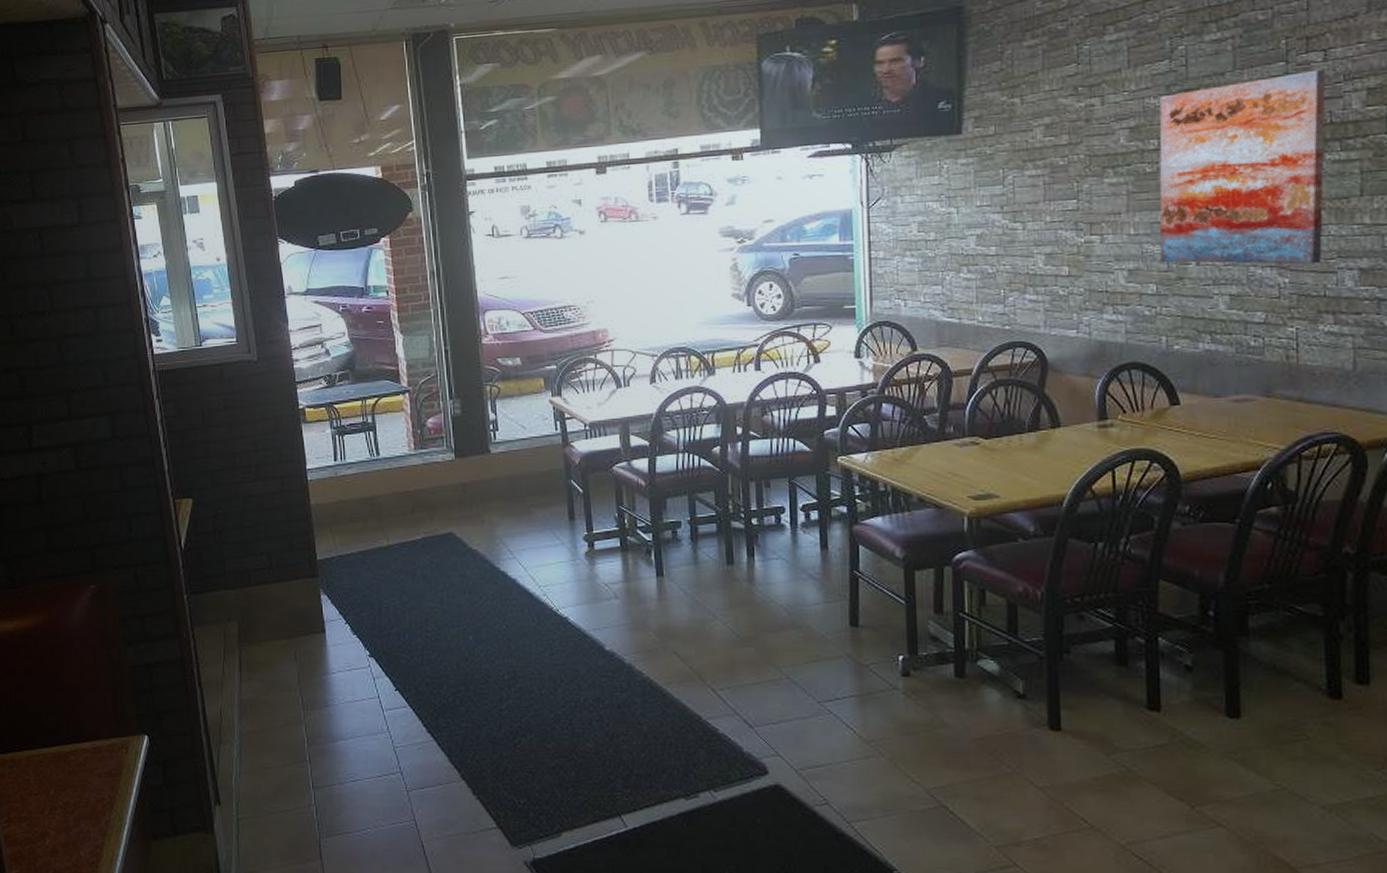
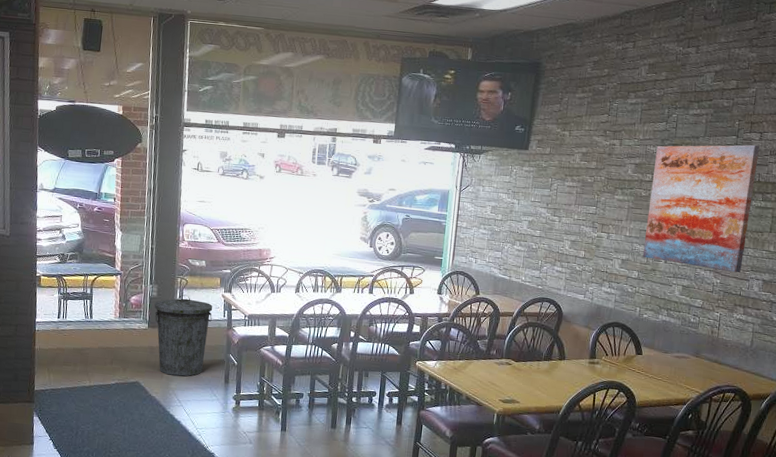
trash can: none [459,406,540,518] -> present [154,294,213,377]

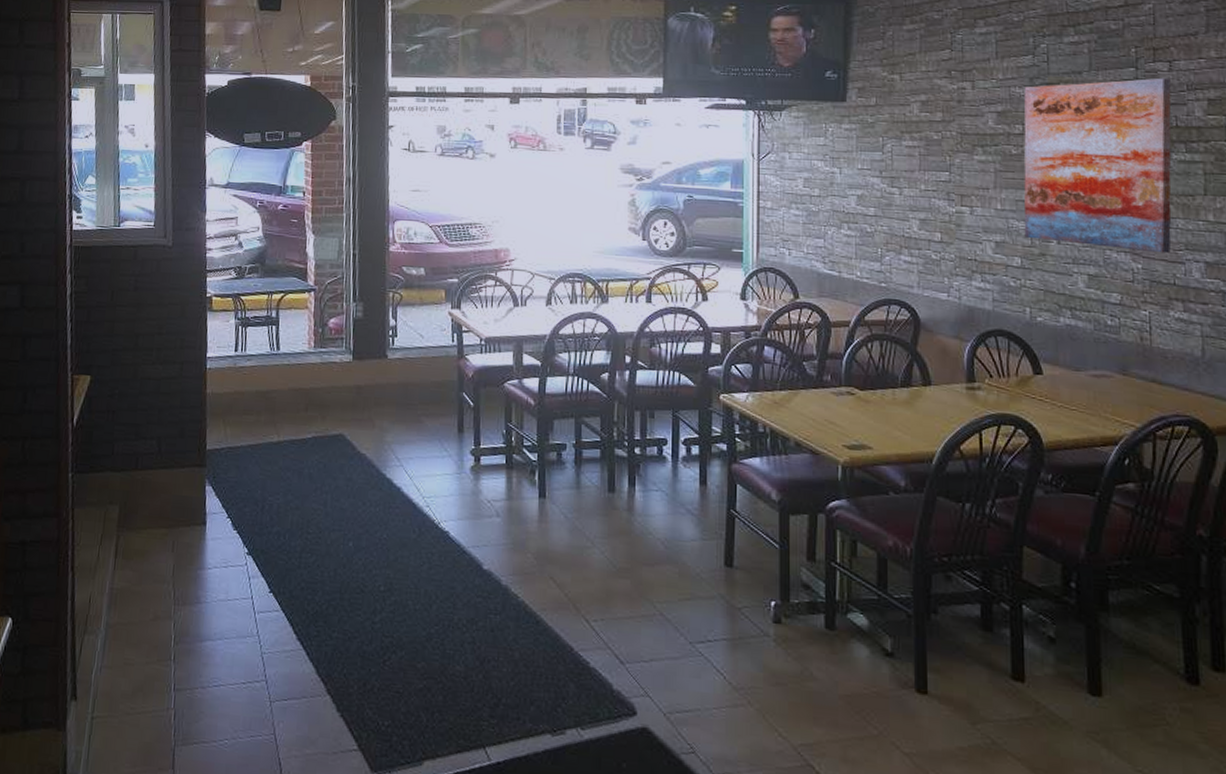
trash can: present [154,294,213,377] -> none [359,313,437,425]

